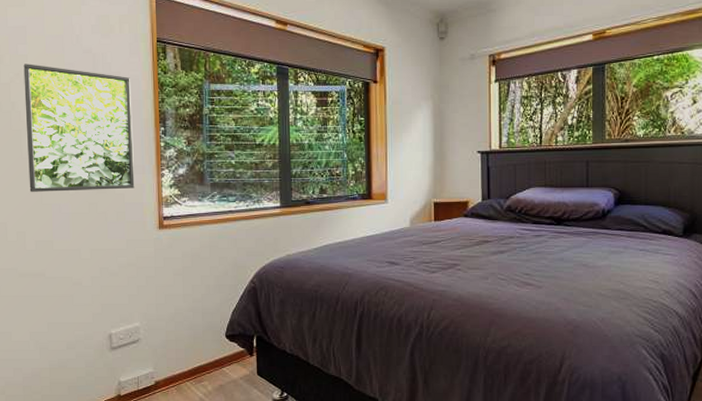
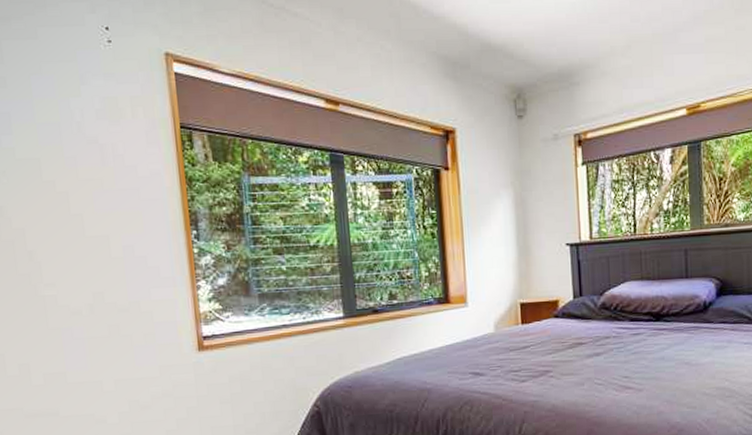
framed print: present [23,64,135,192] -> none [10,158,165,315]

